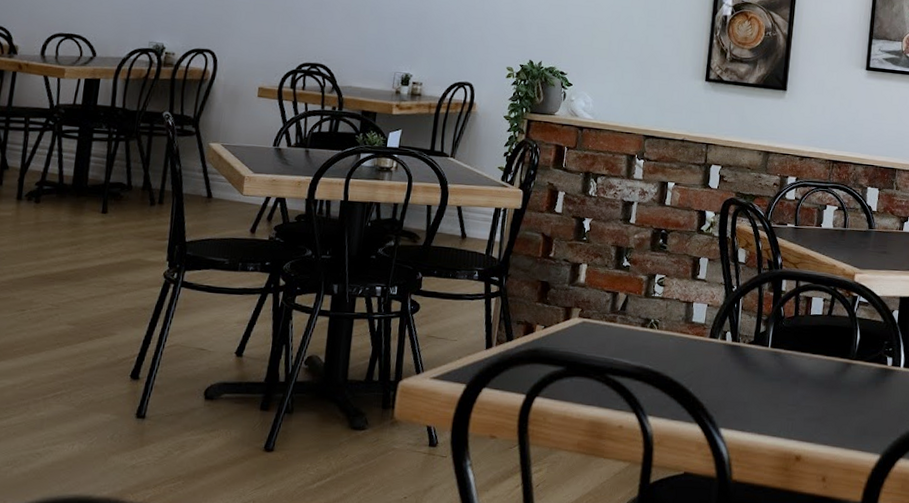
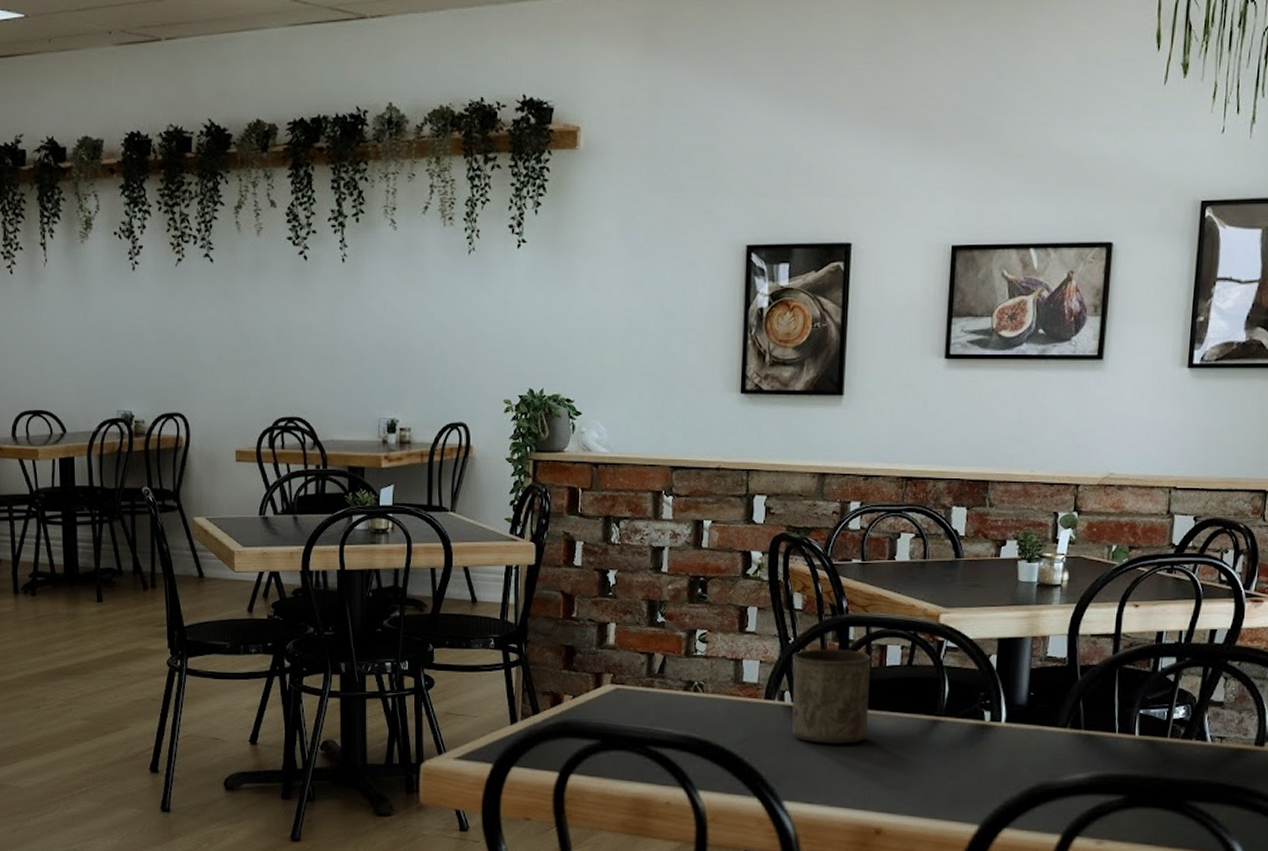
cup: none [731,297,800,380] -> present [792,648,872,744]

